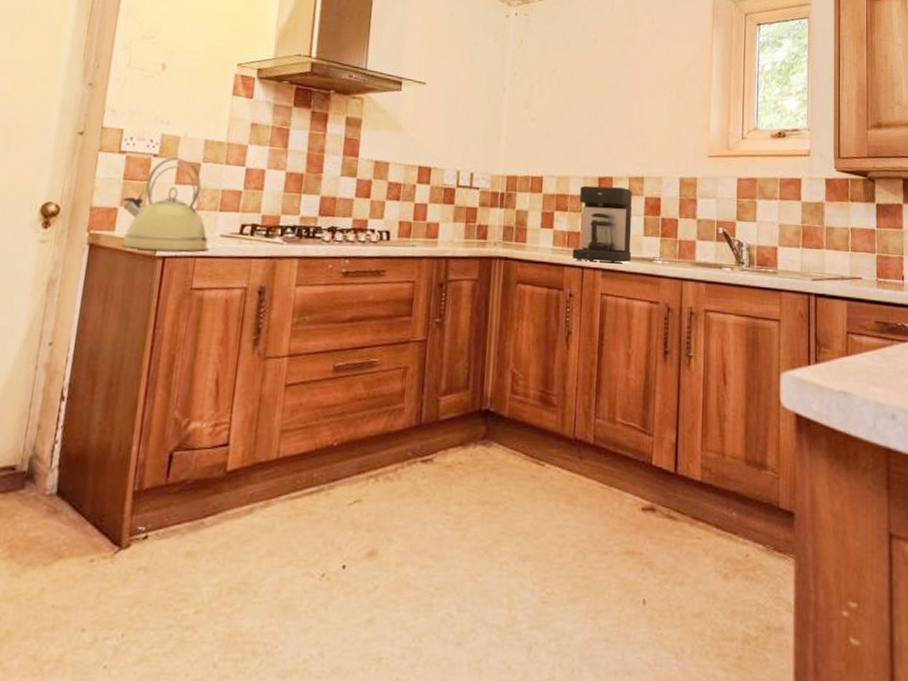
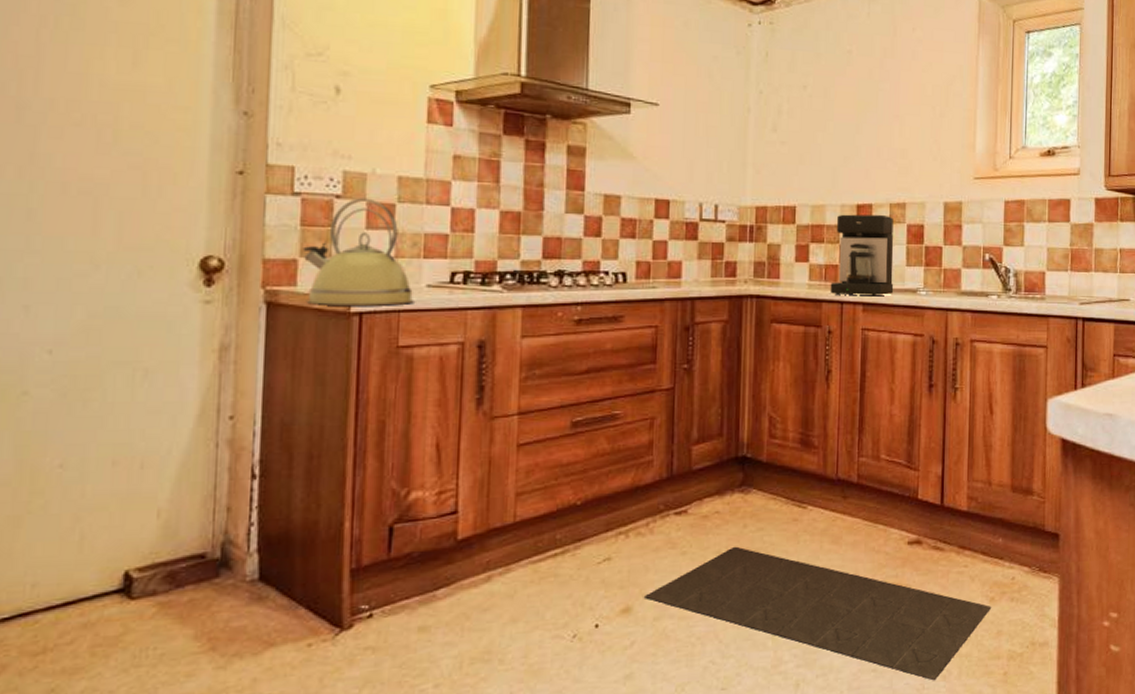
floor mat: none [388,498,726,658] -> present [643,546,992,681]

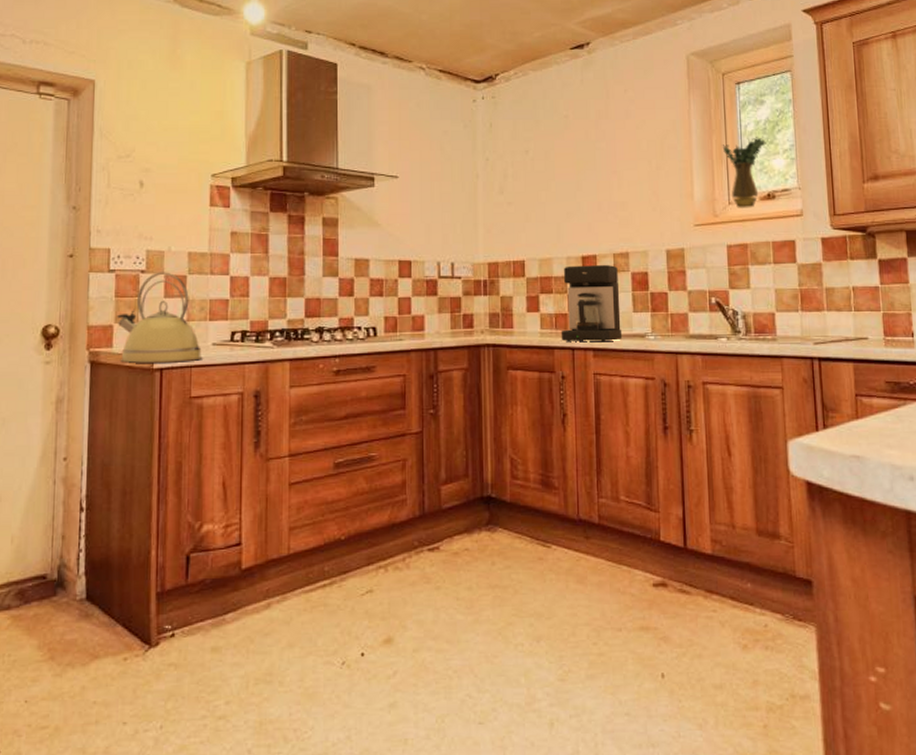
floor mat: present [643,546,992,681] -> none [403,583,745,729]
vase: none [1007,89,1051,164] -> present [722,136,766,208]

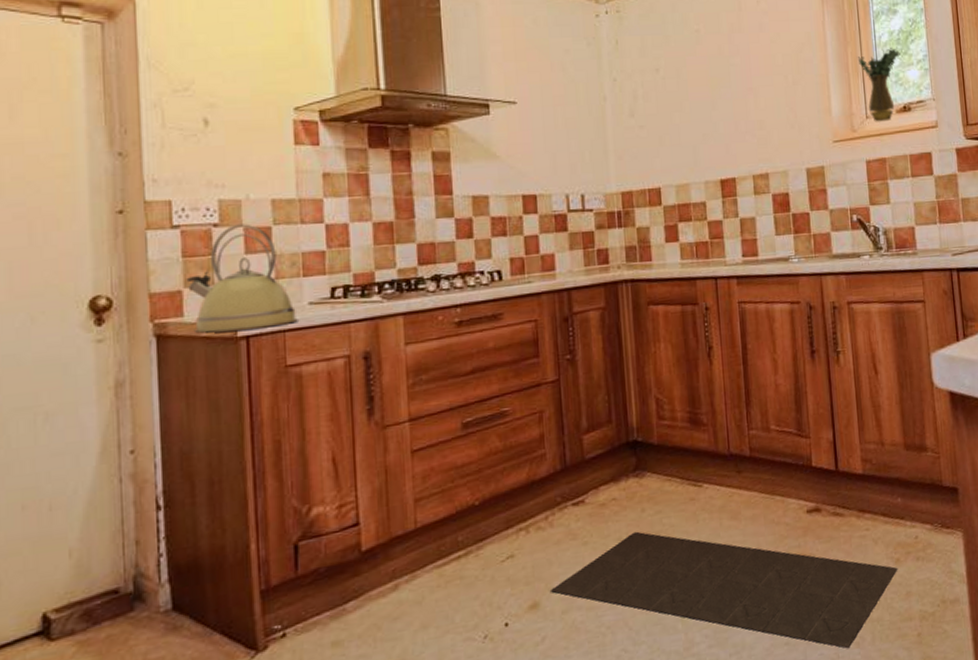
floor mat: none [403,583,745,729] -> present [549,531,898,649]
coffee maker: present [561,264,623,342] -> none [702,187,766,271]

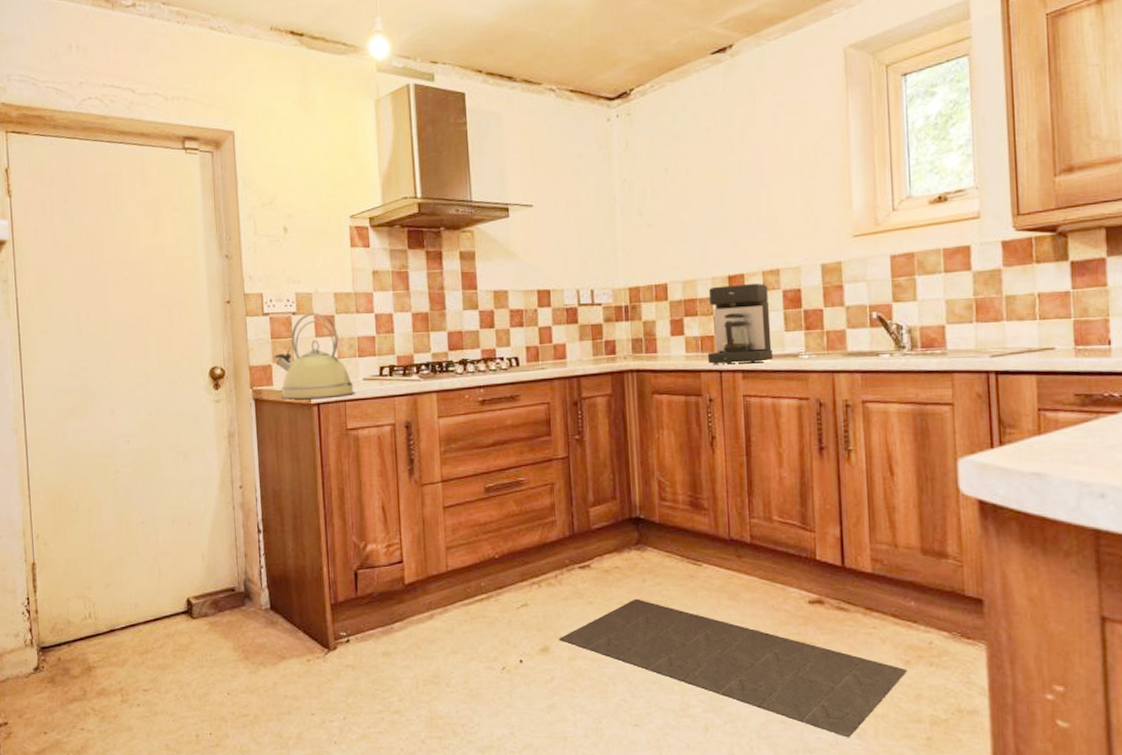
coffee maker: none [702,187,766,271] -> present [707,283,774,364]
vase: present [857,46,900,122] -> none [885,132,937,215]

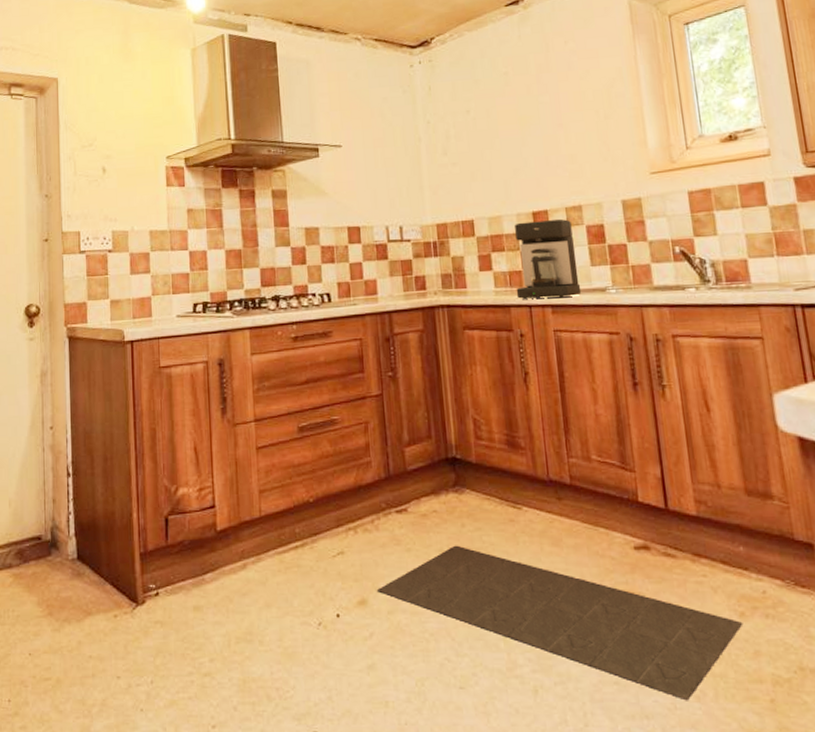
kettle: present [274,312,355,400] -> none [89,250,169,338]

